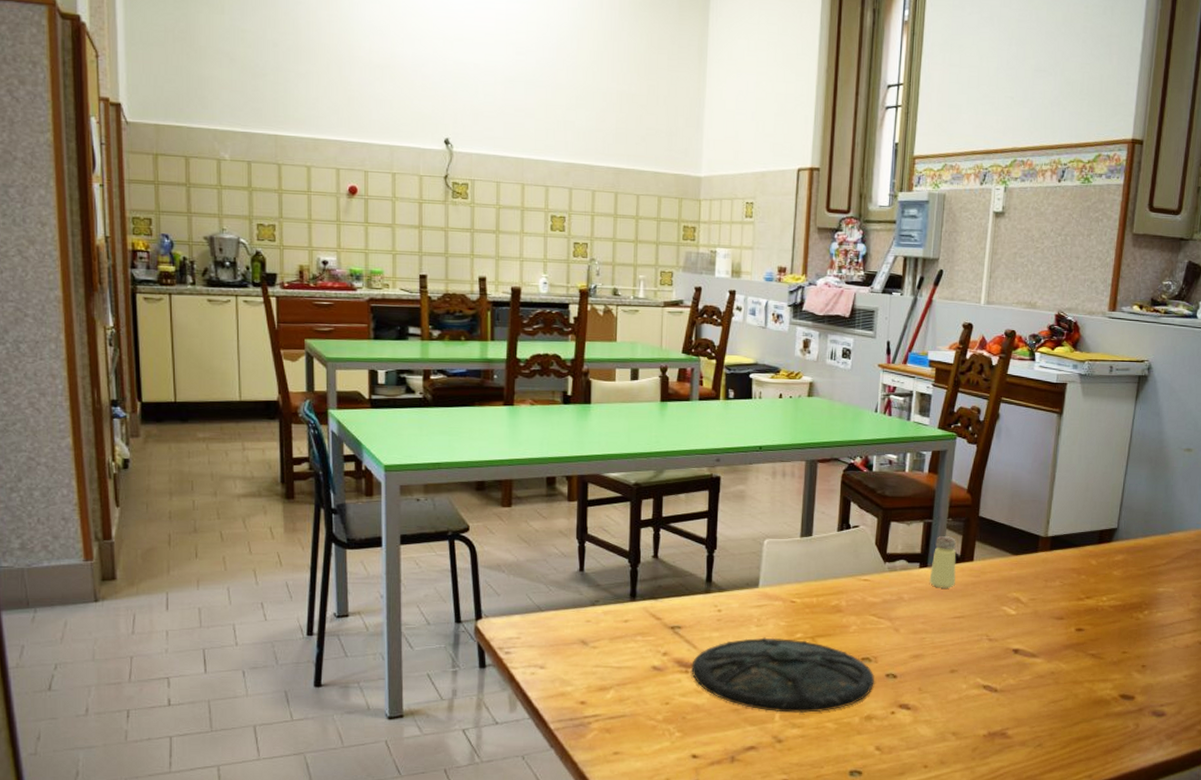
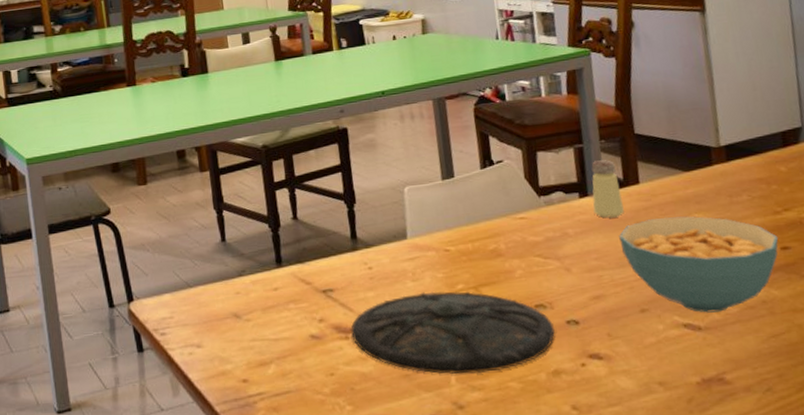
cereal bowl: none [946,593,1076,678] -> present [619,216,779,313]

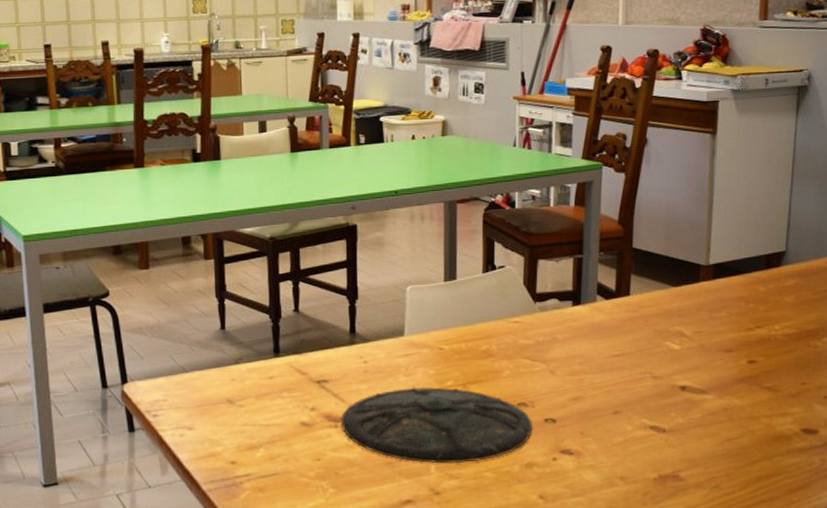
saltshaker: present [591,160,624,218] -> none [583,271,612,326]
cereal bowl: present [619,216,779,313] -> none [604,328,747,417]

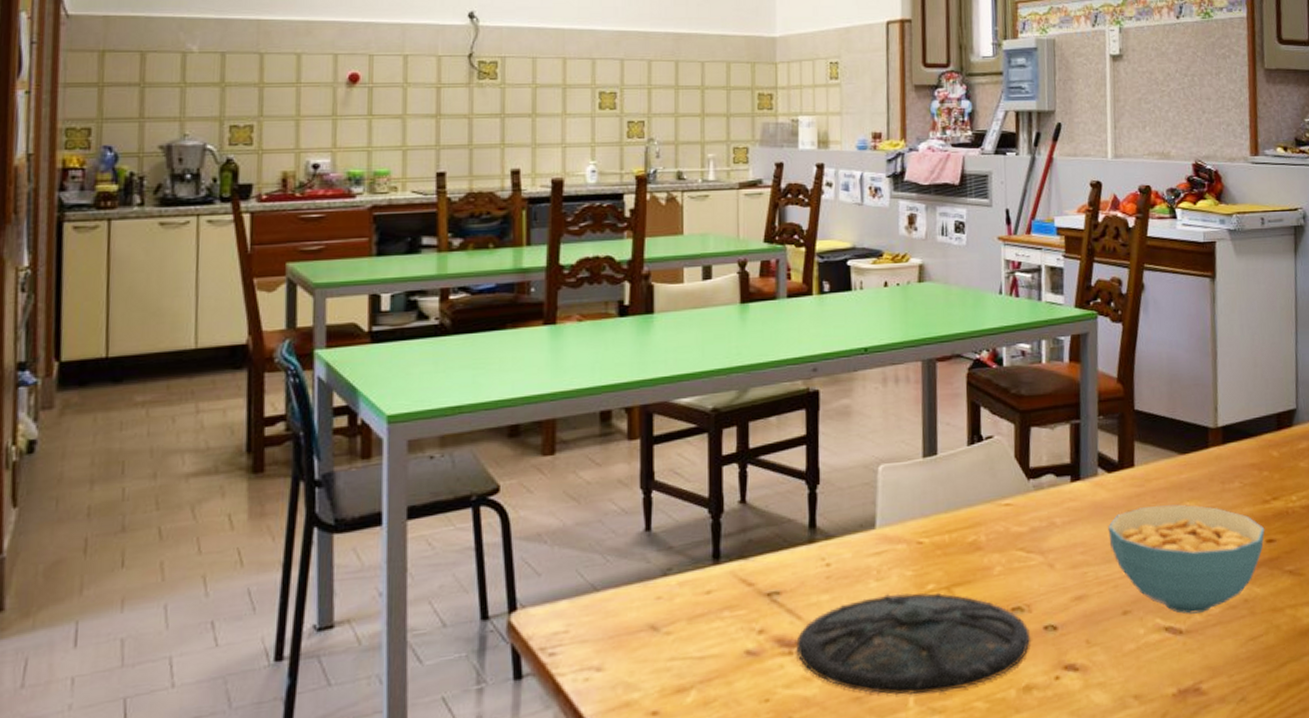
cereal bowl: none [604,328,747,417] -> present [1108,504,1265,614]

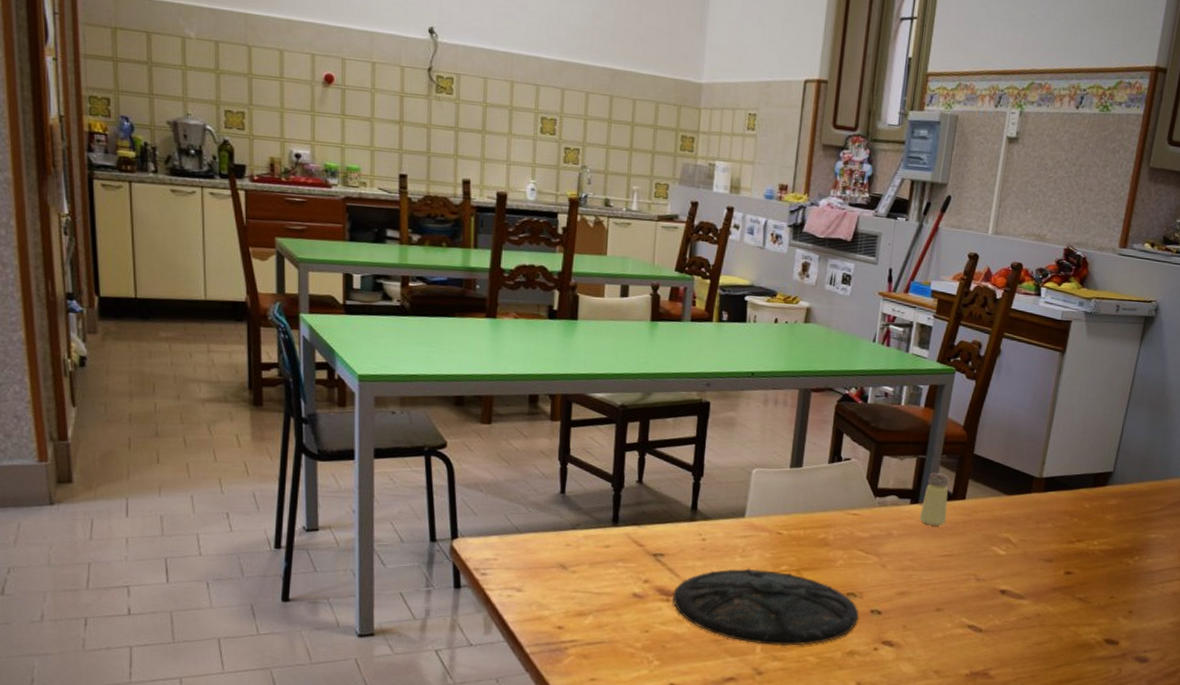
saltshaker: none [1084,438,1116,506] -> present [919,473,949,526]
cereal bowl: present [1108,504,1265,614] -> none [935,532,1066,619]

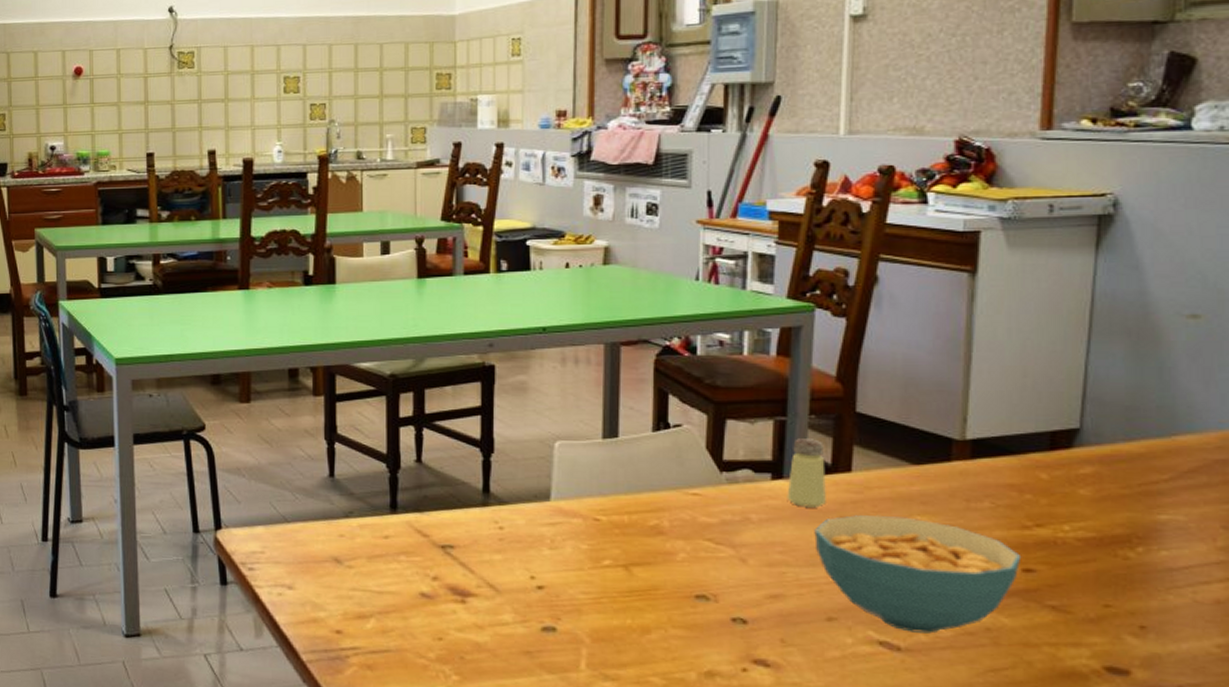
plate: present [672,568,859,646] -> none [469,563,715,662]
cereal bowl: none [935,532,1066,619] -> present [814,515,1022,634]

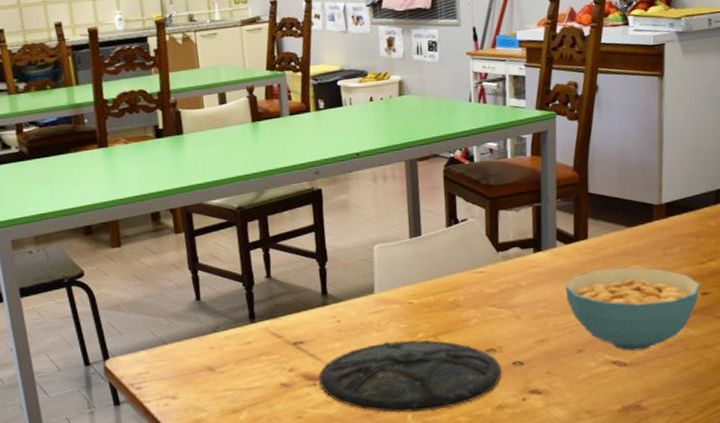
plate: none [469,563,715,662] -> present [318,339,502,413]
saltshaker: present [787,438,826,508] -> none [545,217,572,271]

